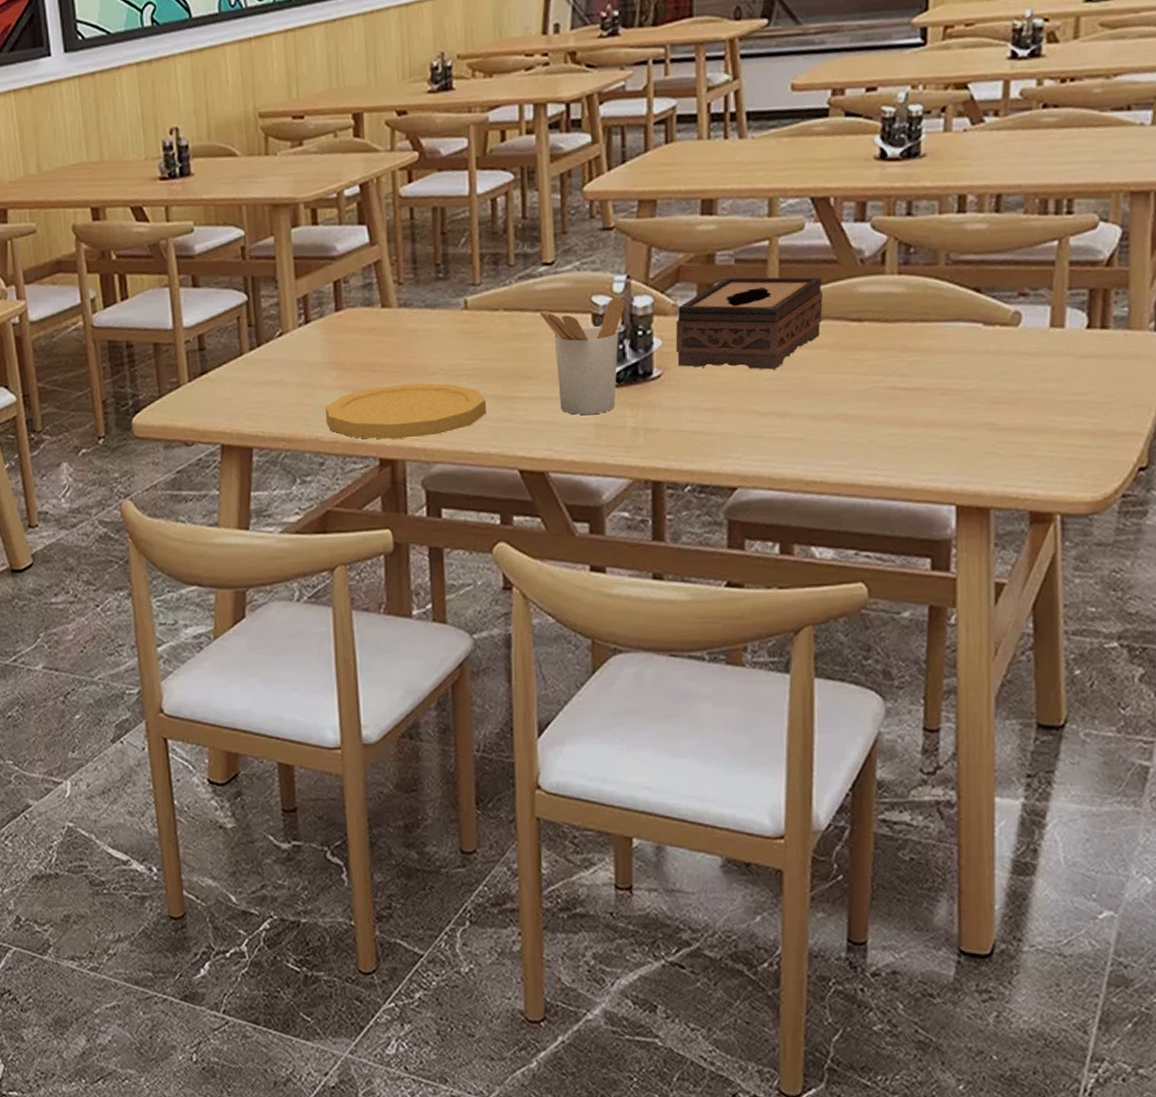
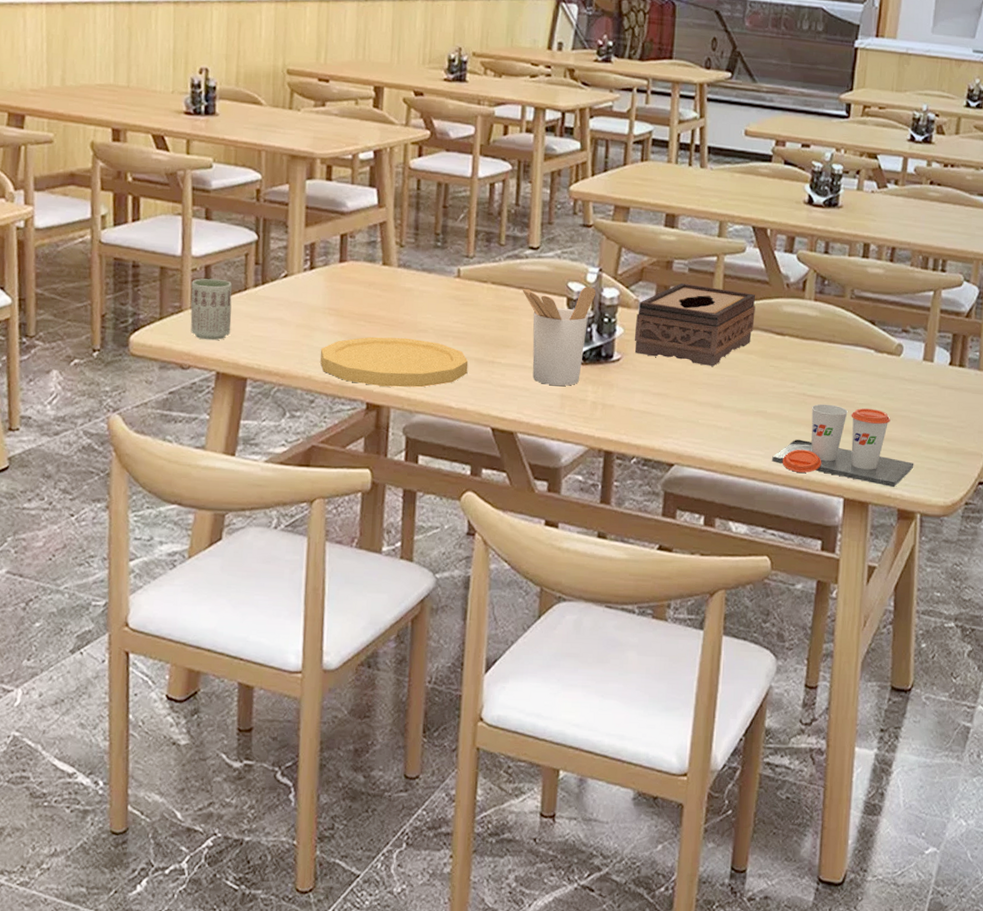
cup: none [186,347,231,413] -> present [190,278,232,341]
cup: none [859,394,1048,486] -> present [772,403,914,487]

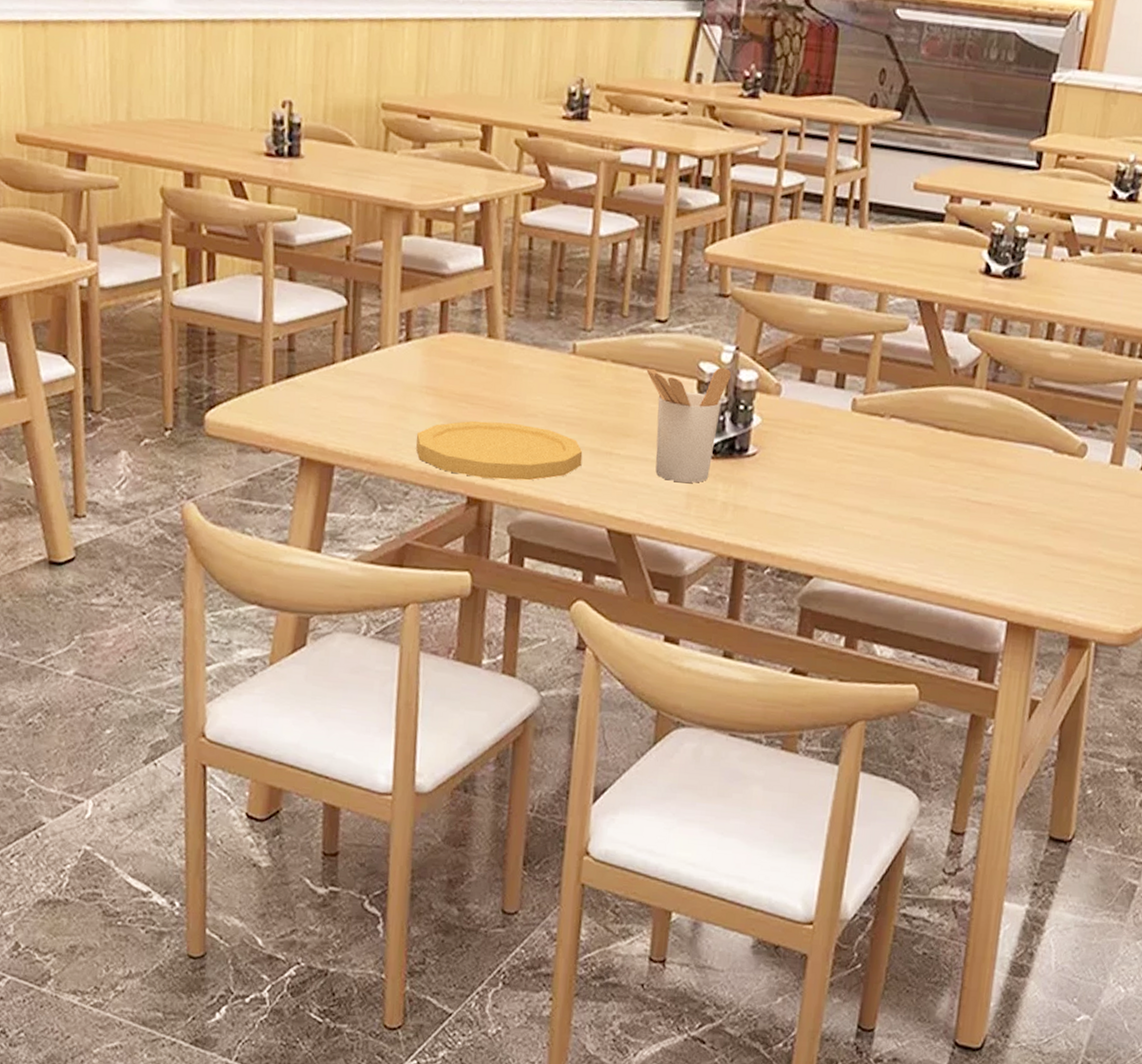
cup: present [190,278,232,341] -> none [272,349,319,421]
tissue box: present [634,282,755,366] -> none [773,365,916,465]
cup: present [772,403,914,487] -> none [926,511,1092,610]

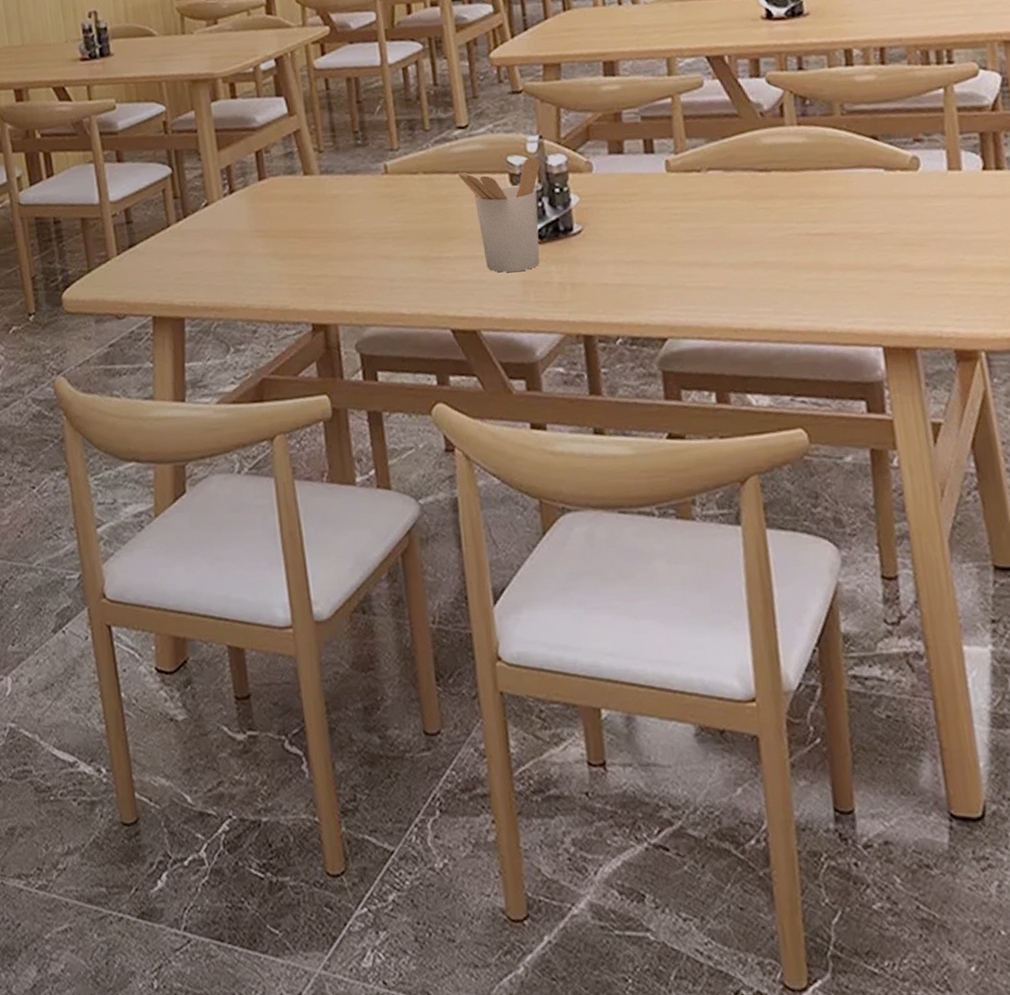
plate: present [416,420,583,481] -> none [254,247,415,305]

